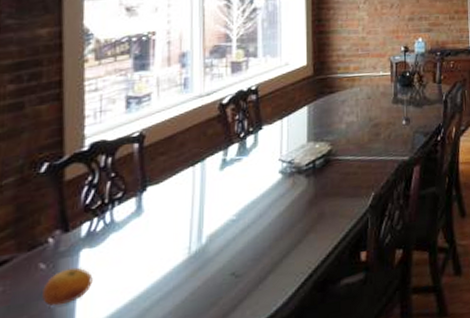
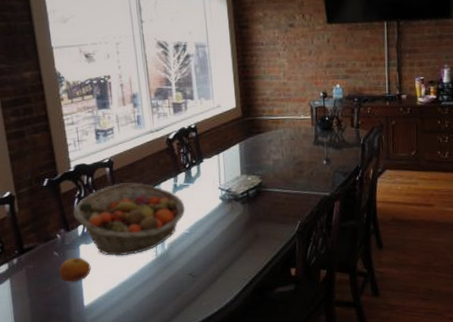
fruit basket: none [78,159,234,261] -> present [73,182,186,257]

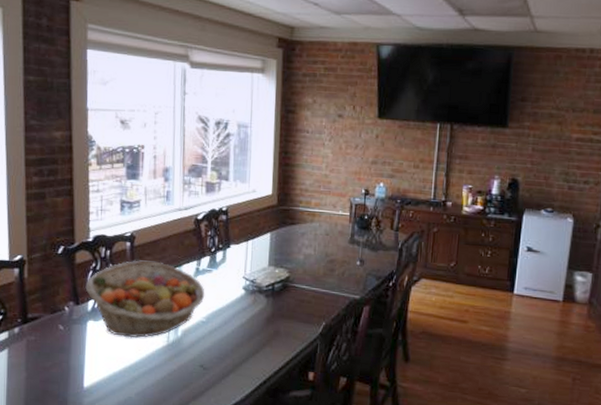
fruit: present [59,257,91,283] -> none [62,333,97,360]

